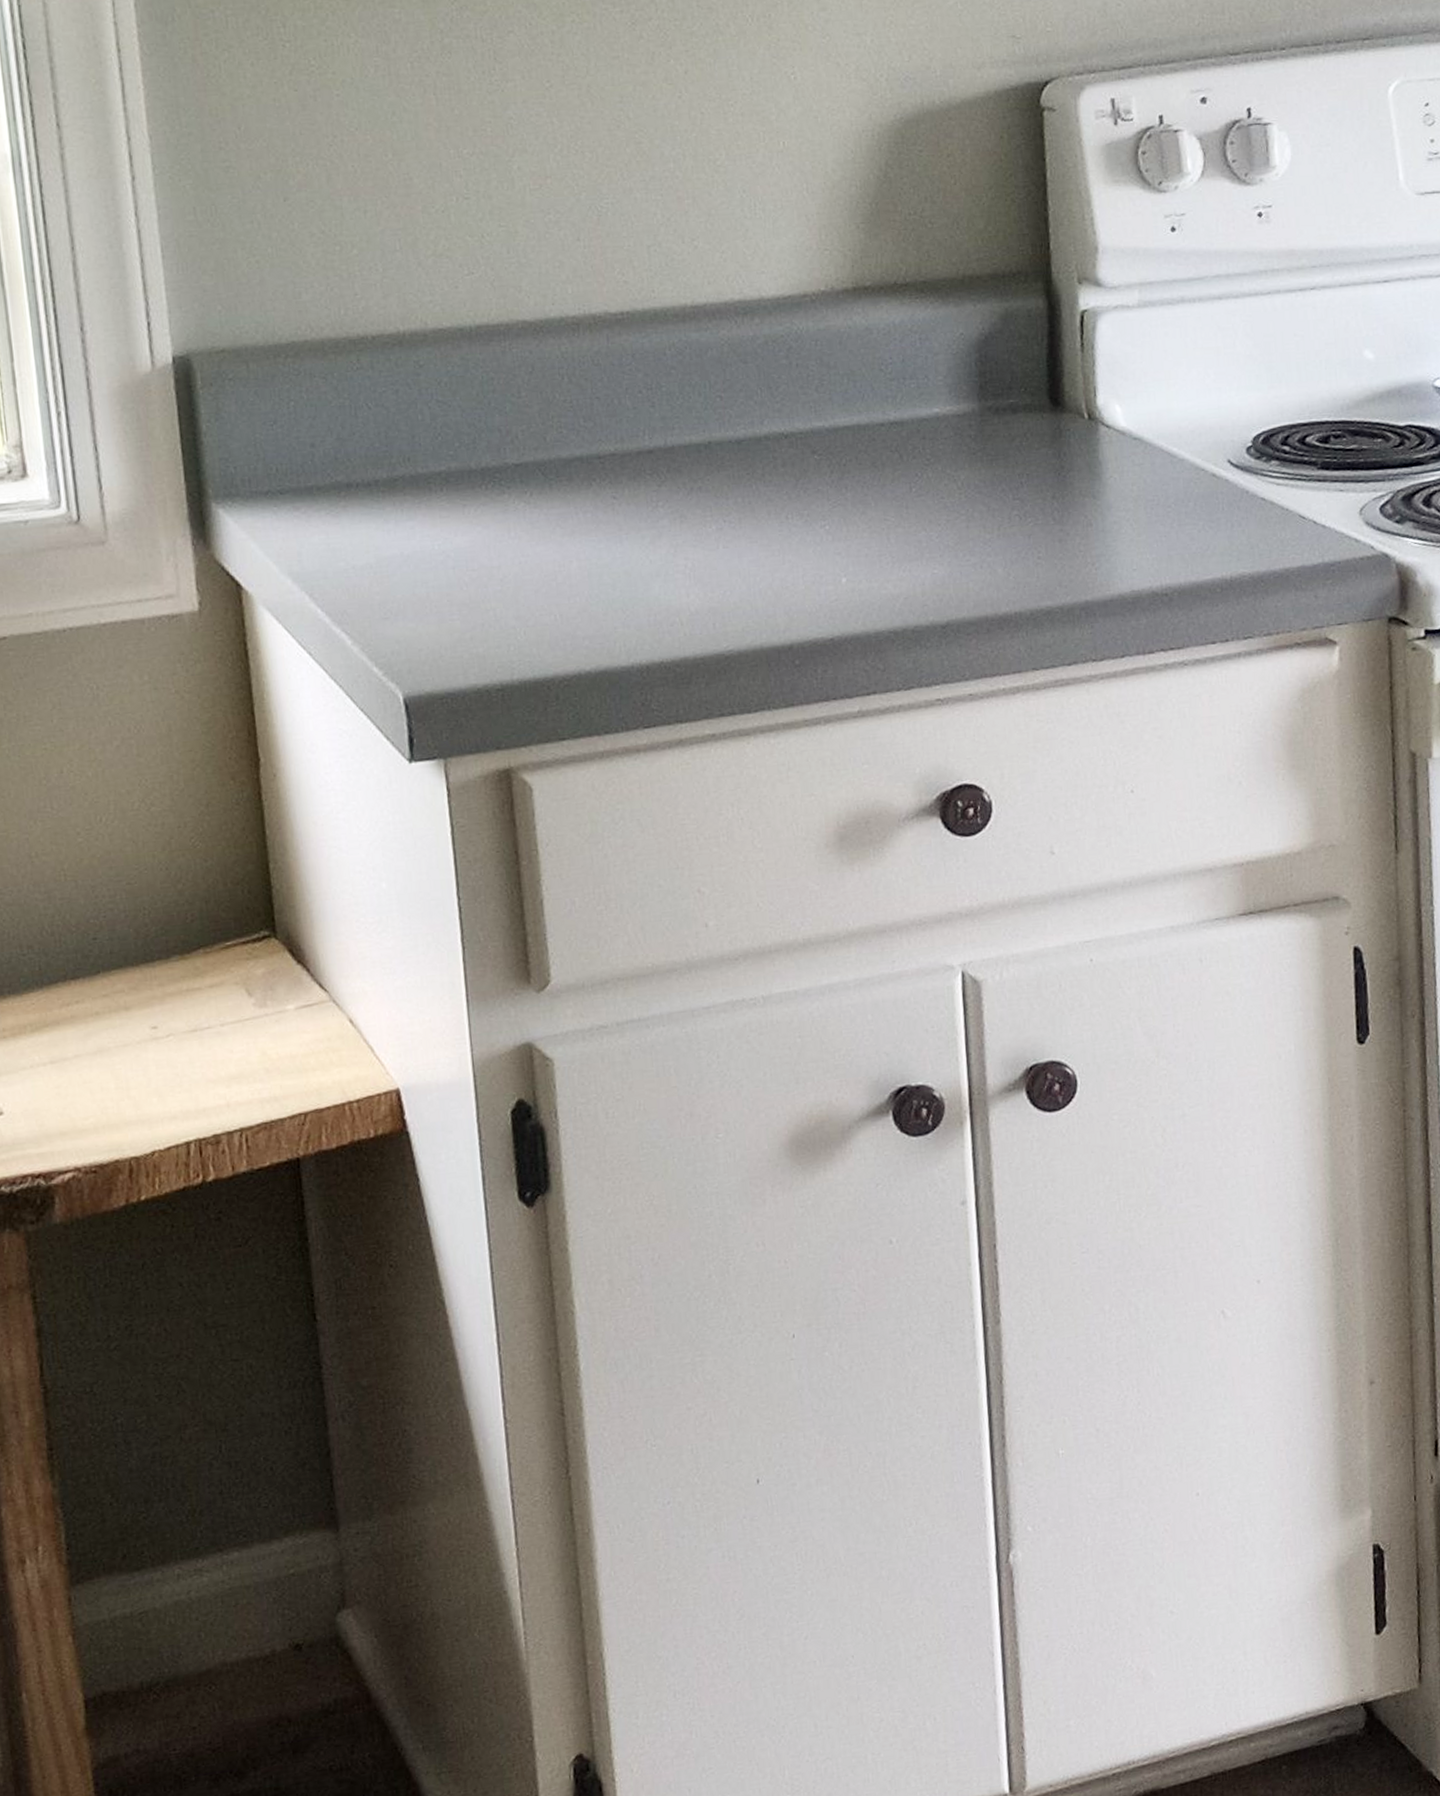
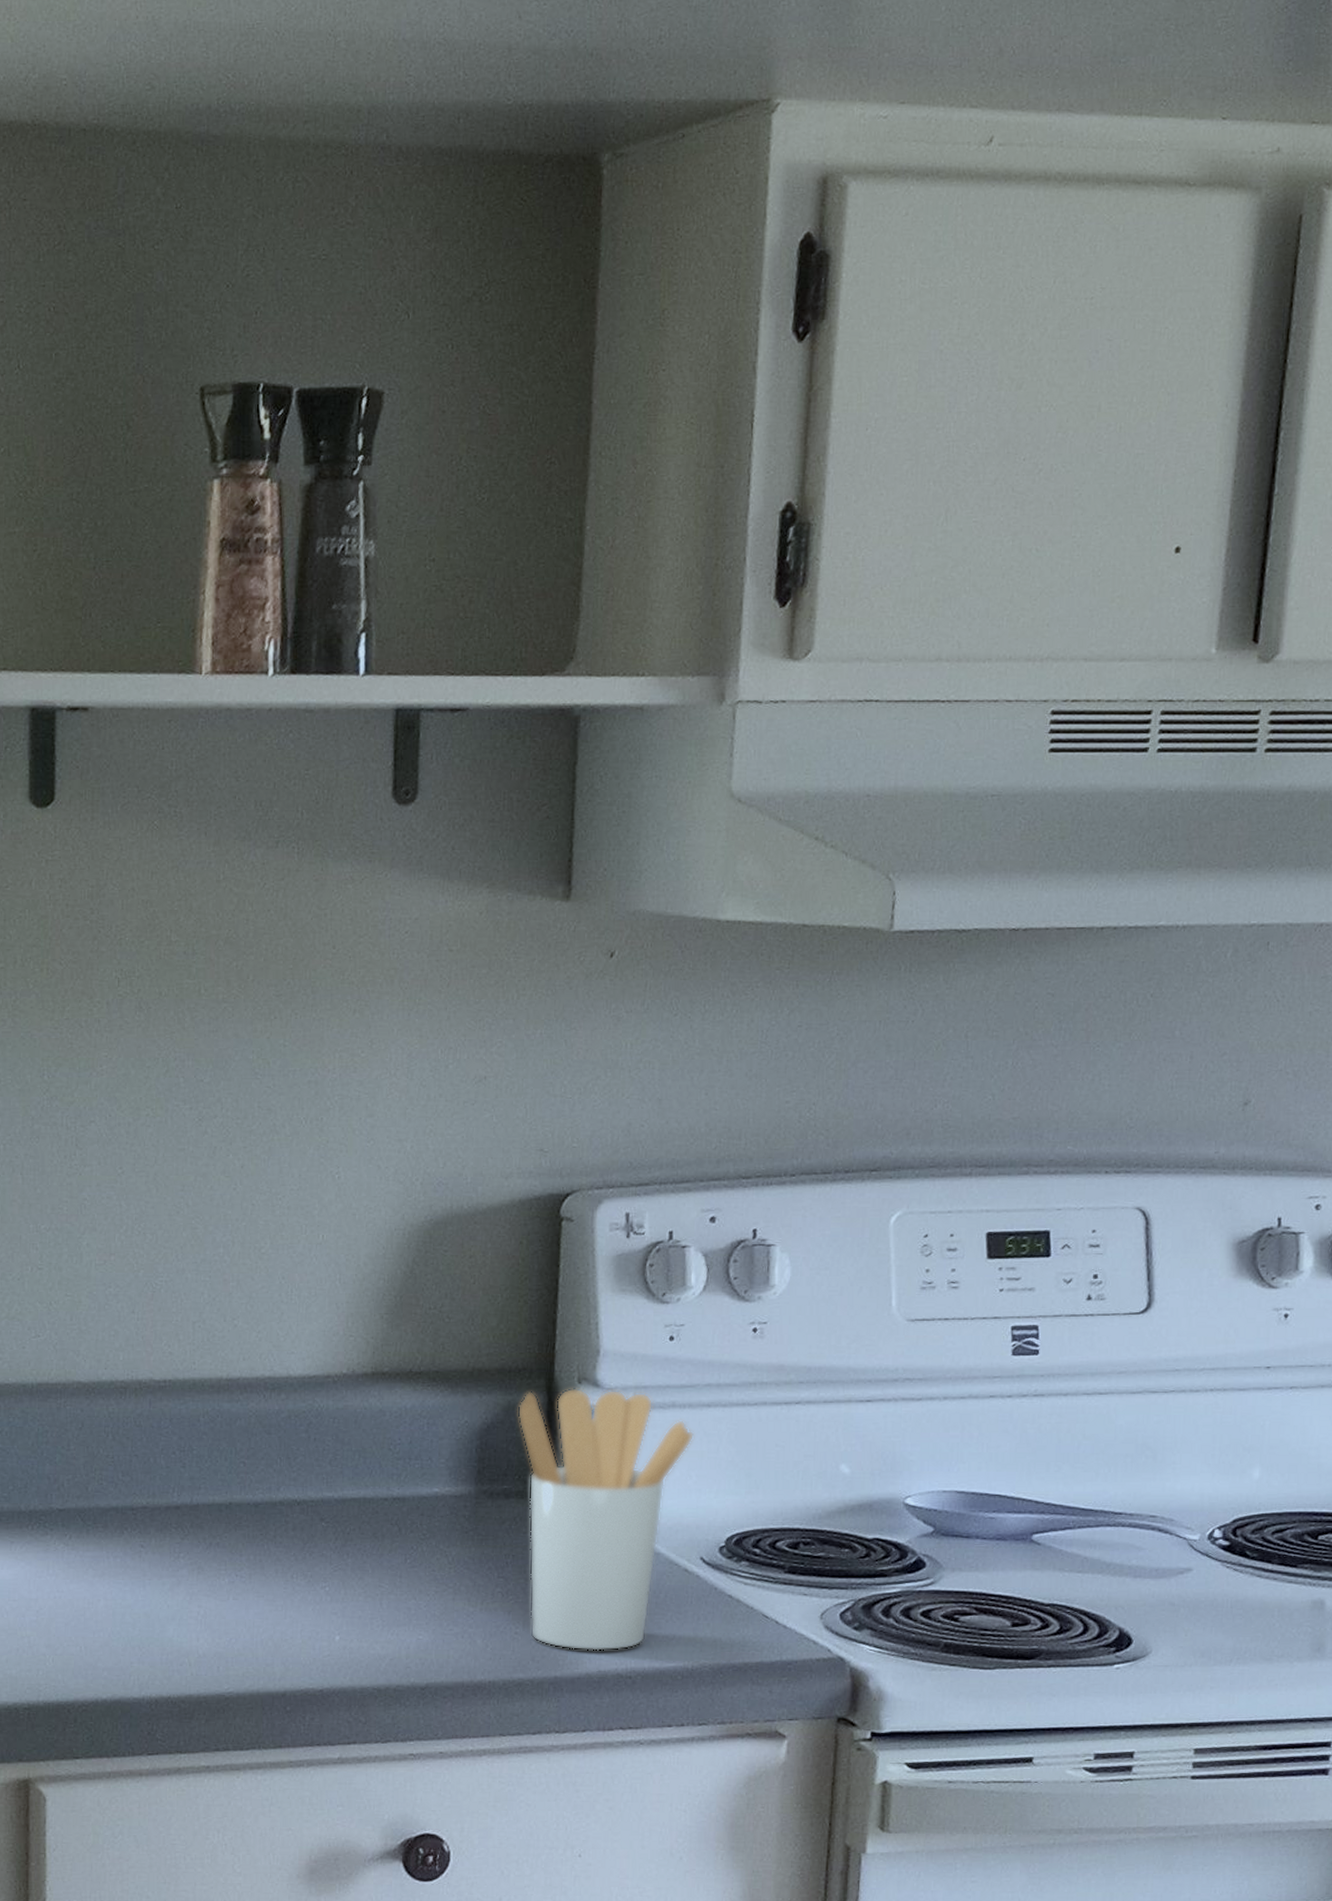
utensil holder: none [1016,288,1208,571] -> present [517,1388,695,1652]

